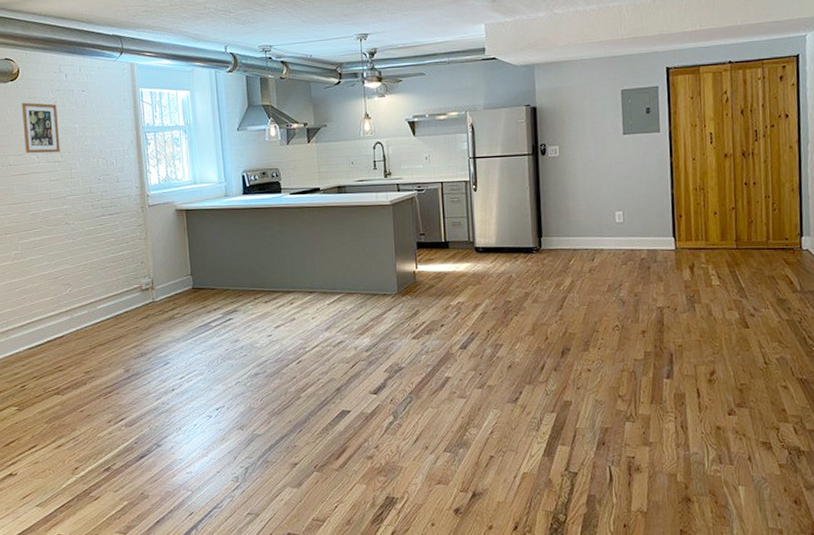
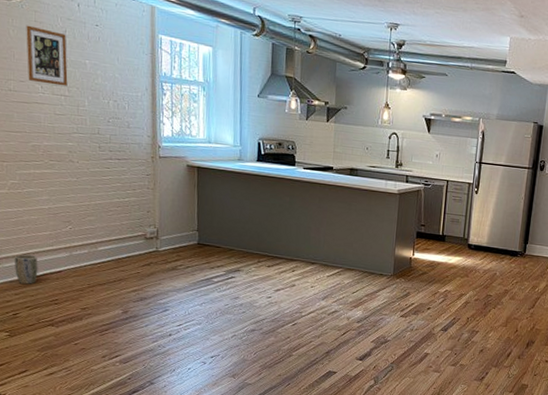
plant pot: none [21,323,42,354] -> present [15,254,38,284]

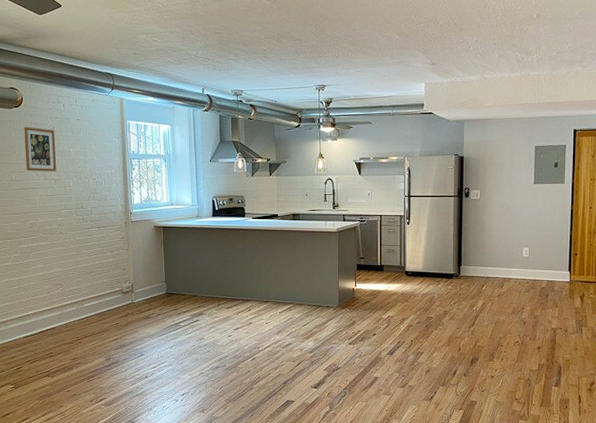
plant pot: present [15,254,38,284] -> none [18,316,36,341]

